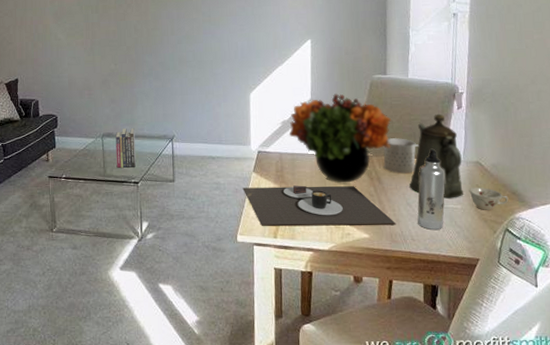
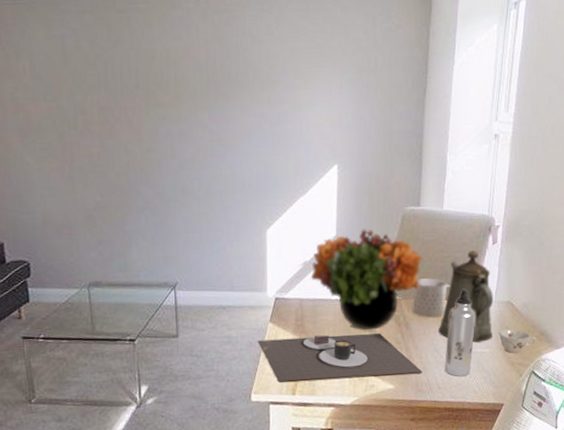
books: present [115,128,137,168] -> none [105,275,132,323]

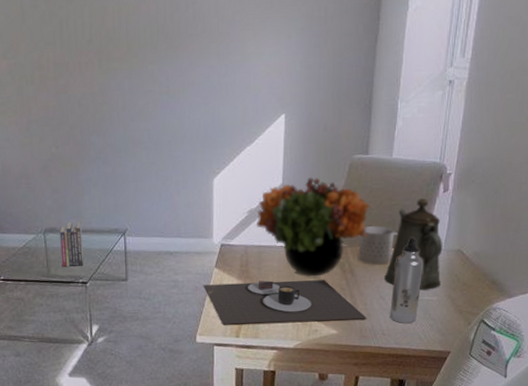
books: none [105,275,132,323] -> present [59,222,84,267]
teacup: present [498,329,537,353] -> none [447,277,488,301]

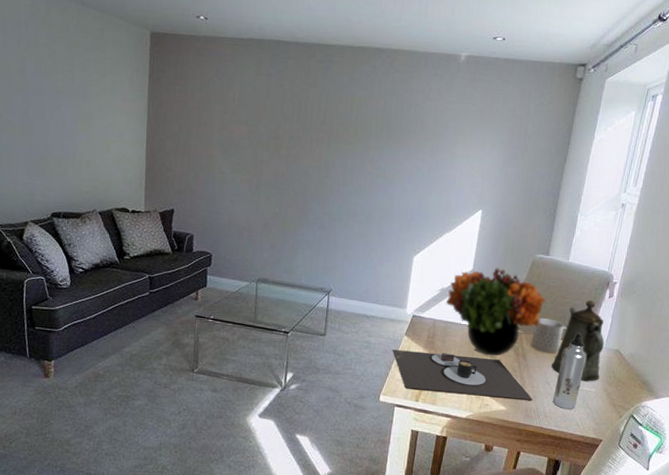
books: present [59,222,84,267] -> none [268,276,292,317]

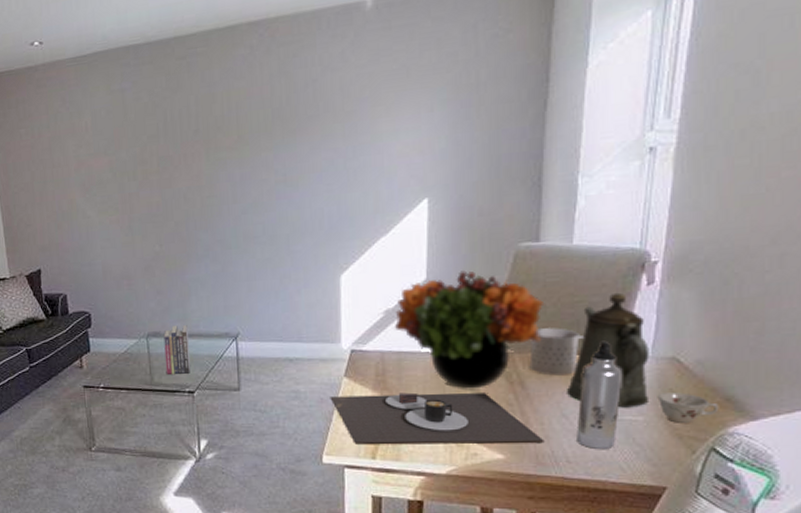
books: none [268,276,292,317] -> present [163,325,191,374]
teacup: none [604,374,639,396] -> present [657,392,719,423]

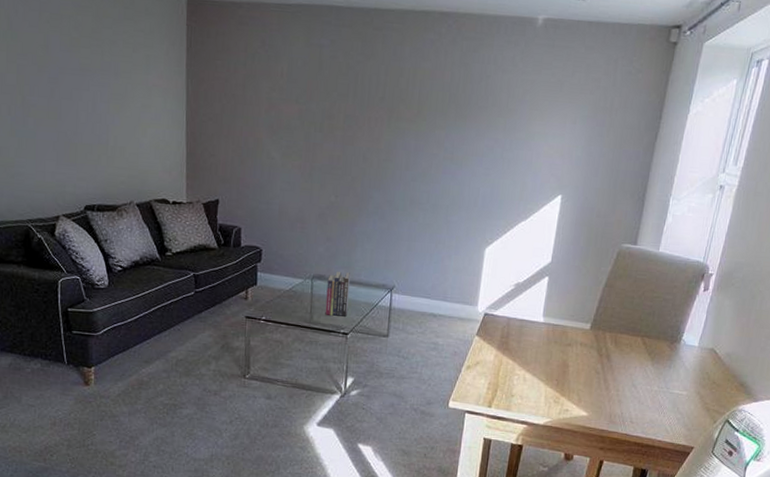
place setting: present [330,392,545,445] -> none [462,351,618,405]
flower arrangement: present [394,270,545,388] -> none [521,259,633,356]
mug: present [529,328,584,376] -> none [615,314,656,354]
coffee pot: present [567,292,650,406] -> none [639,294,698,383]
water bottle: present [576,342,623,449] -> none [640,331,678,414]
teacup: present [657,392,719,423] -> none [697,375,736,400]

